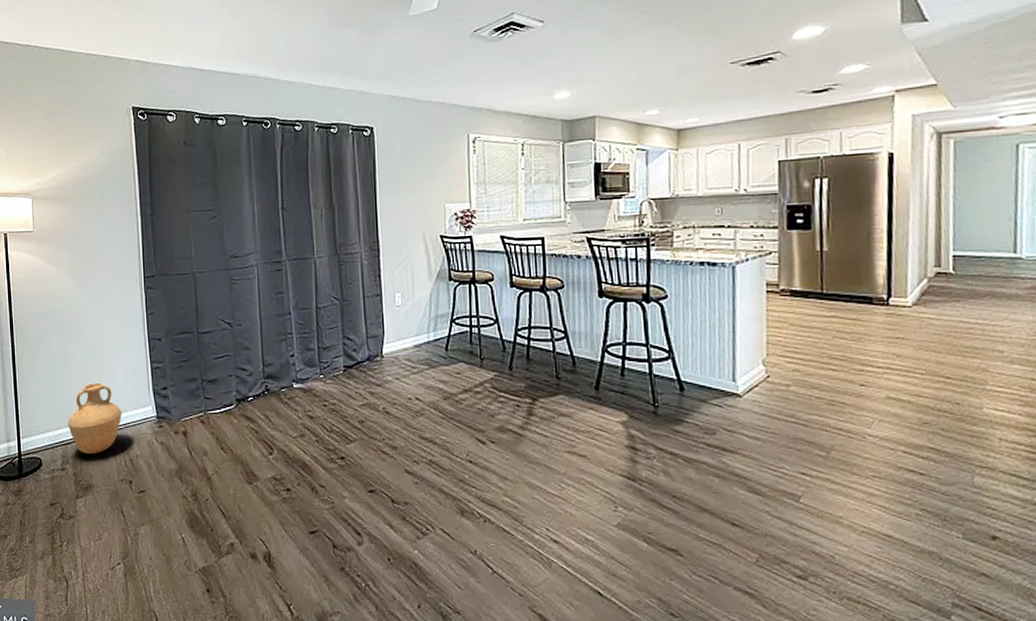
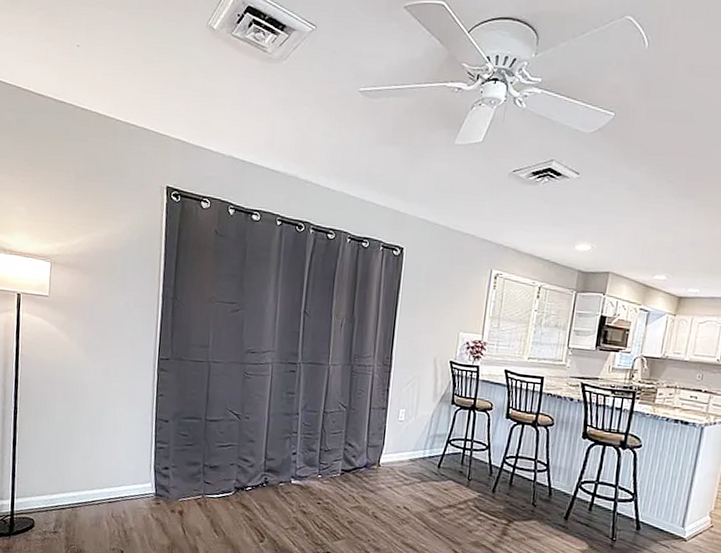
vase: present [68,382,122,455] -> none [65,454,121,522]

